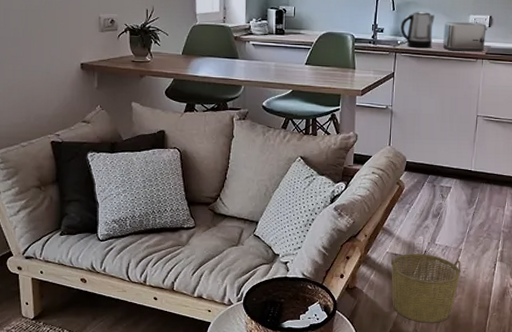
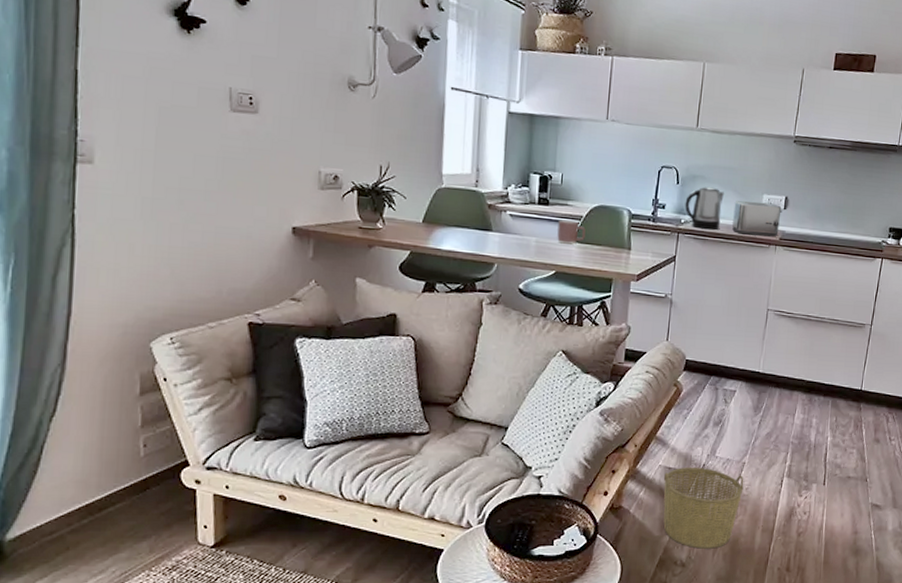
mug: none [292,46,316,67] -> present [557,219,586,245]

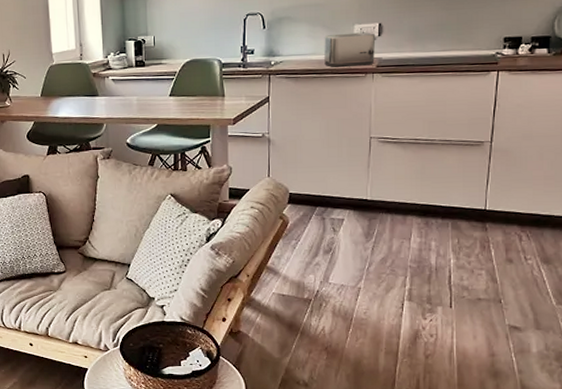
mug: present [557,219,586,245] -> none [155,77,181,99]
basket: present [663,467,744,549] -> none [278,293,361,370]
kettle: present [685,186,724,230] -> none [273,26,312,68]

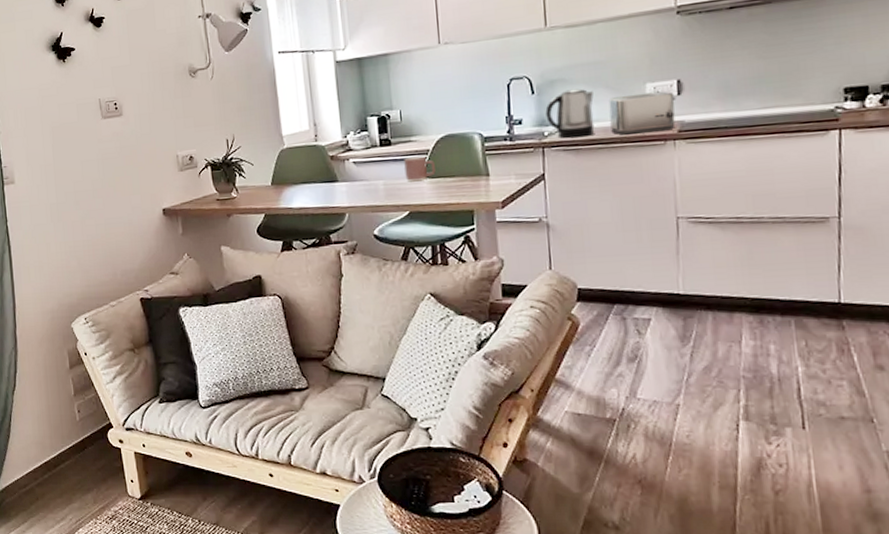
mug: none [155,77,181,99] -> present [404,156,436,182]
kettle: none [273,26,312,68] -> present [545,88,595,139]

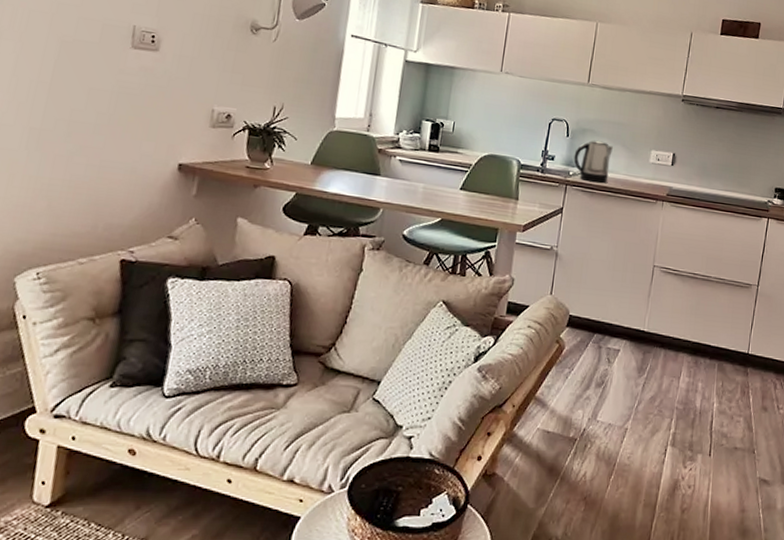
mug: present [404,156,436,182] -> none [445,167,474,193]
toaster: present [608,91,676,135] -> none [620,155,670,193]

